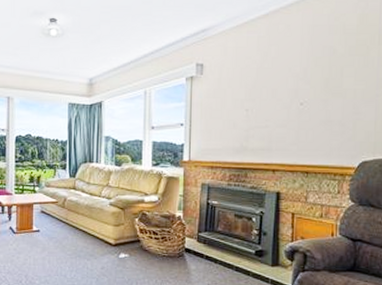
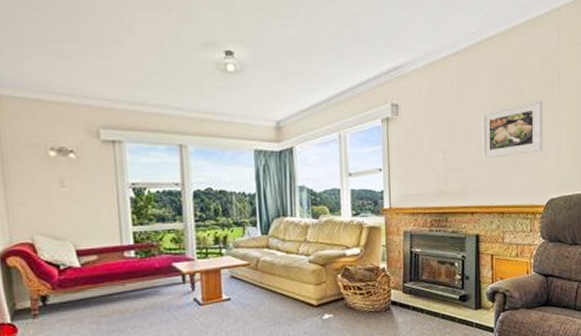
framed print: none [287,60,359,119] -> present [481,100,543,160]

